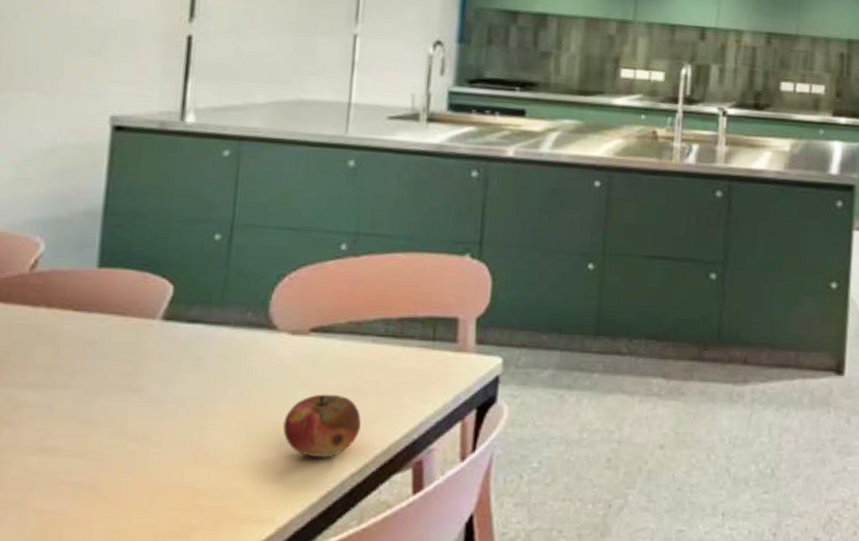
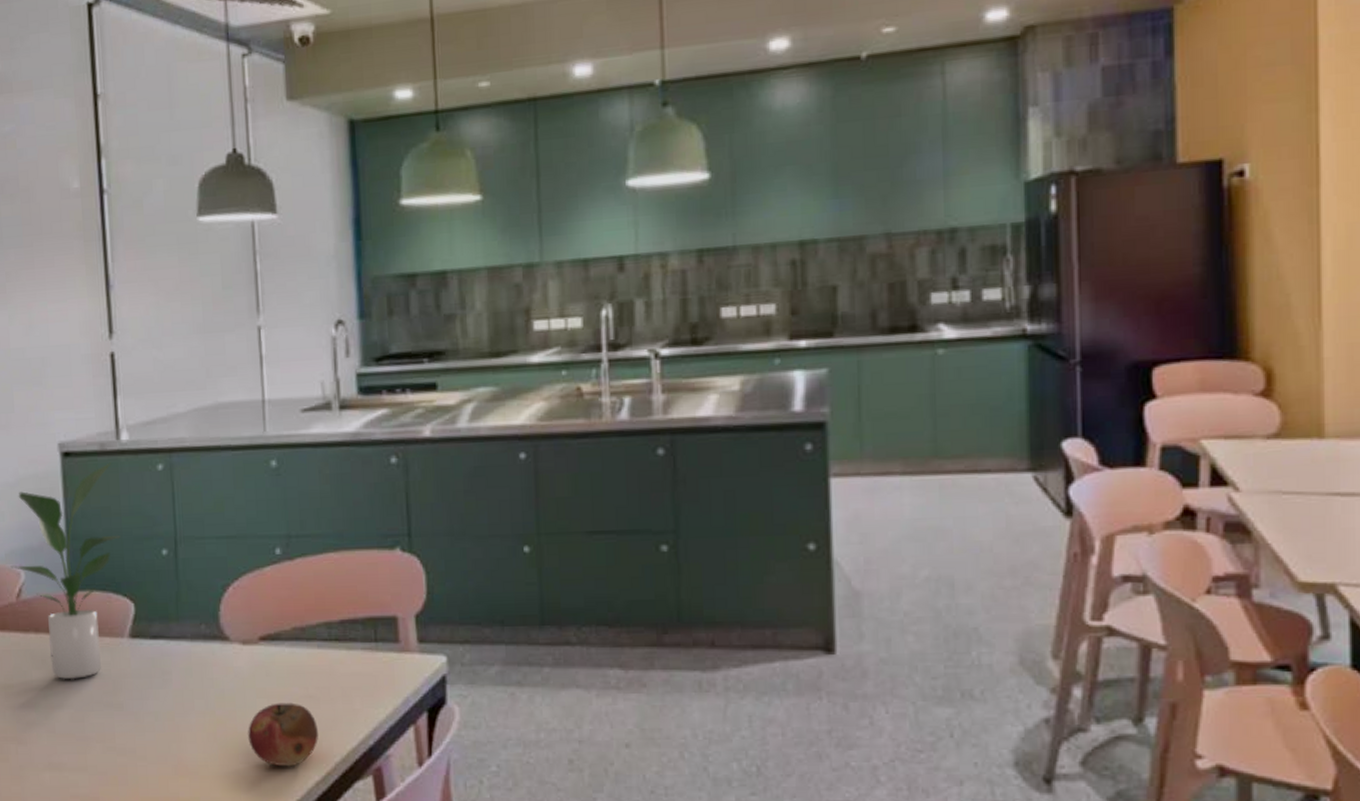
potted plant: none [28,142,171,360] -> present [10,462,120,680]

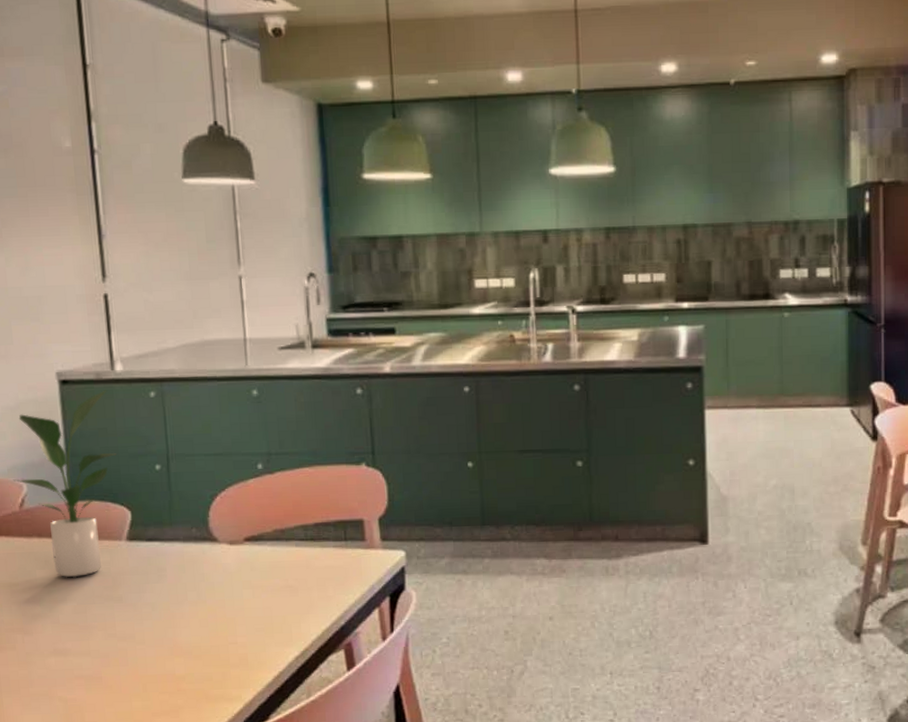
fruit: present [248,702,318,767] -> none [235,592,297,645]

